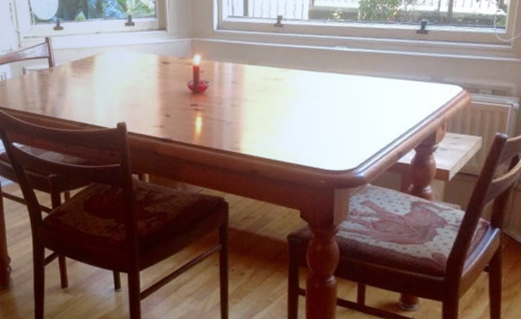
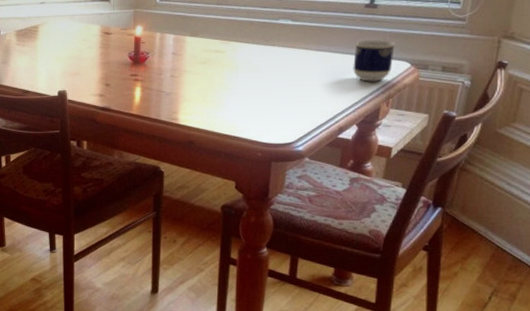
cup: none [408,65,448,106] -> present [353,40,396,82]

